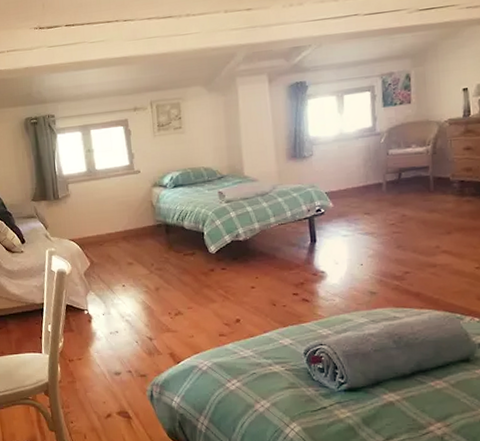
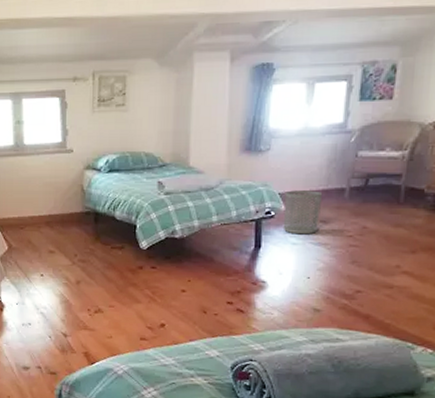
waste bin: none [330,187,364,227] -> present [283,190,323,235]

